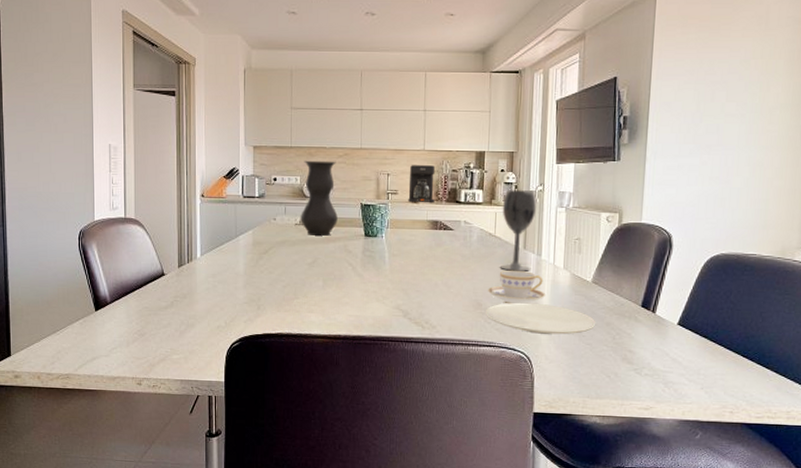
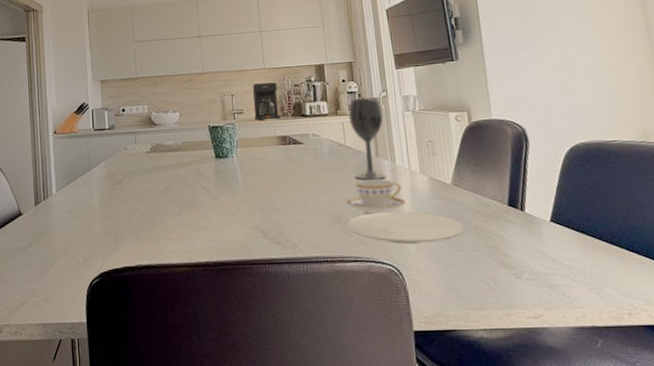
vase: present [300,160,338,236] -> none [150,87,187,162]

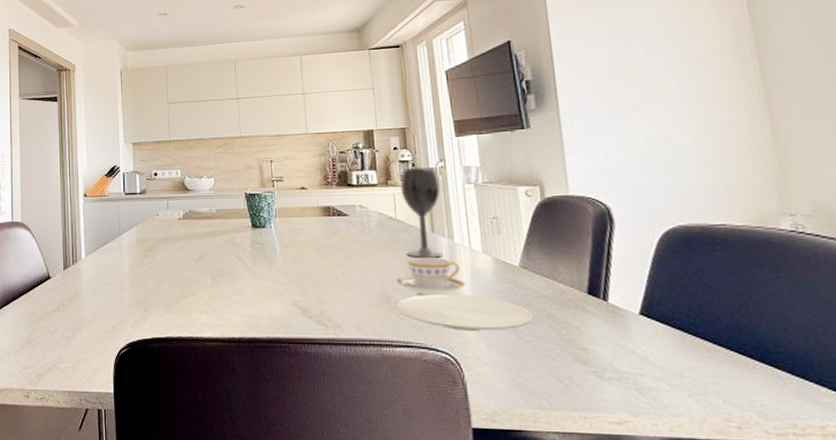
coffee maker: present [252,82,281,121] -> none [293,148,324,189]

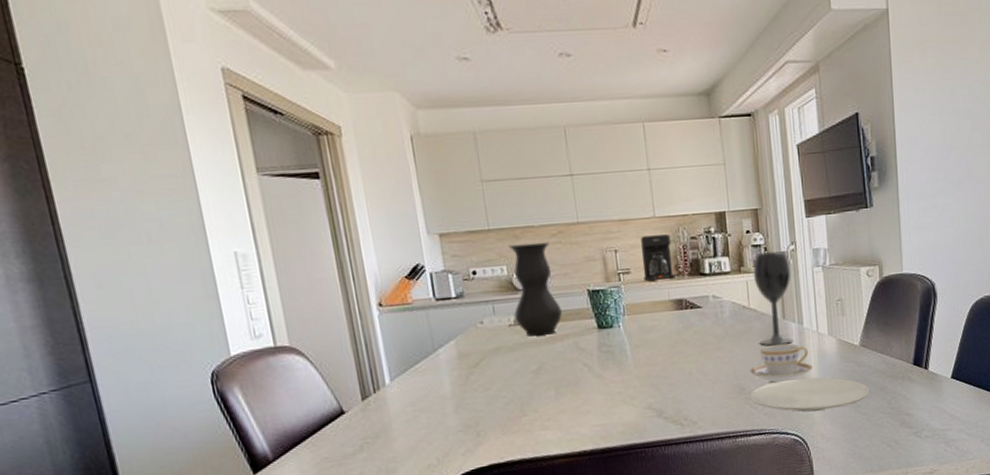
vase: none [183,151,222,230] -> present [508,241,562,337]
coffee maker: none [293,148,324,189] -> present [640,234,676,282]

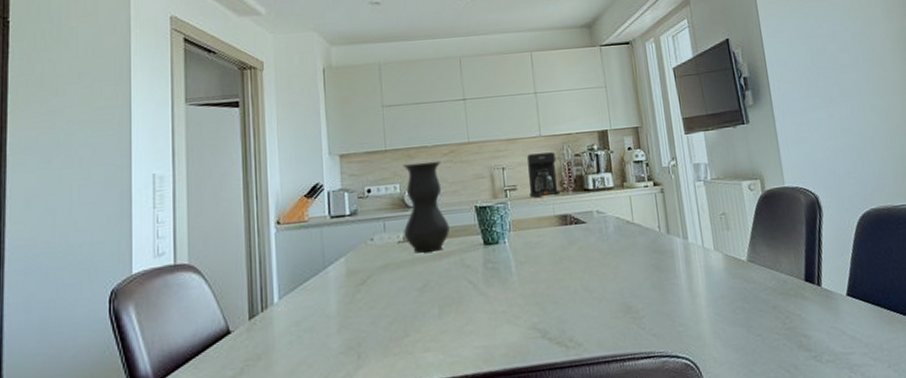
plate: present [749,377,870,412] -> none [636,294,762,333]
teacup: present [750,343,813,384] -> none [636,259,700,302]
wine glass: present [753,251,794,346] -> none [635,166,680,262]

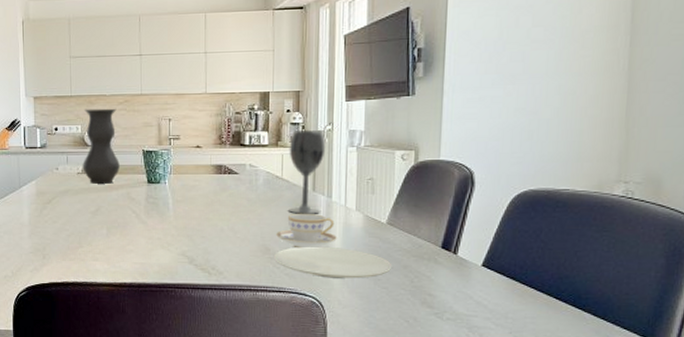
coffee maker: present [526,152,560,198] -> none [191,108,218,148]
wine glass: none [635,166,680,262] -> present [289,129,326,214]
teacup: none [636,259,700,302] -> present [276,213,337,249]
plate: none [636,294,762,333] -> present [273,246,393,279]

